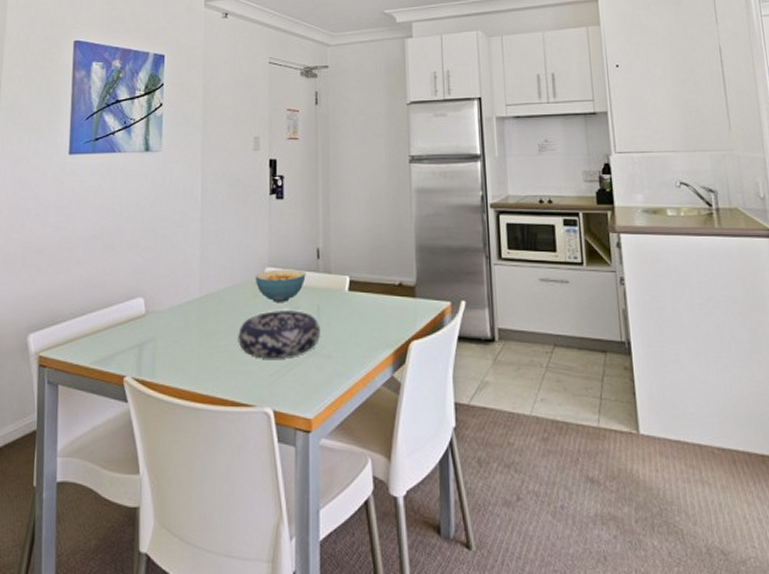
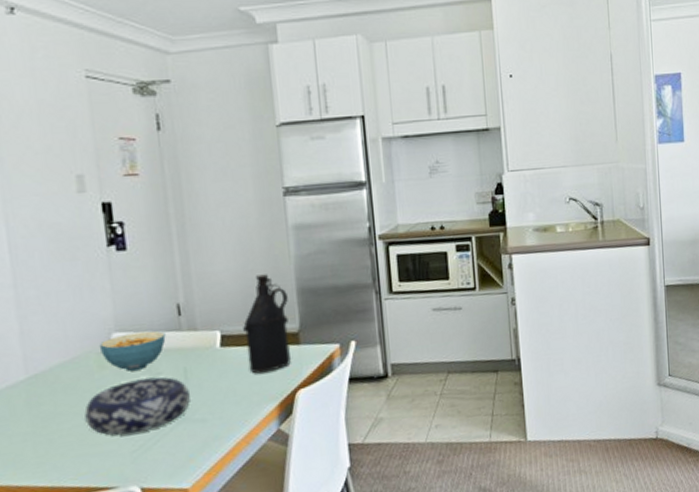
bottle: none [368,230,408,320] -> present [243,274,291,374]

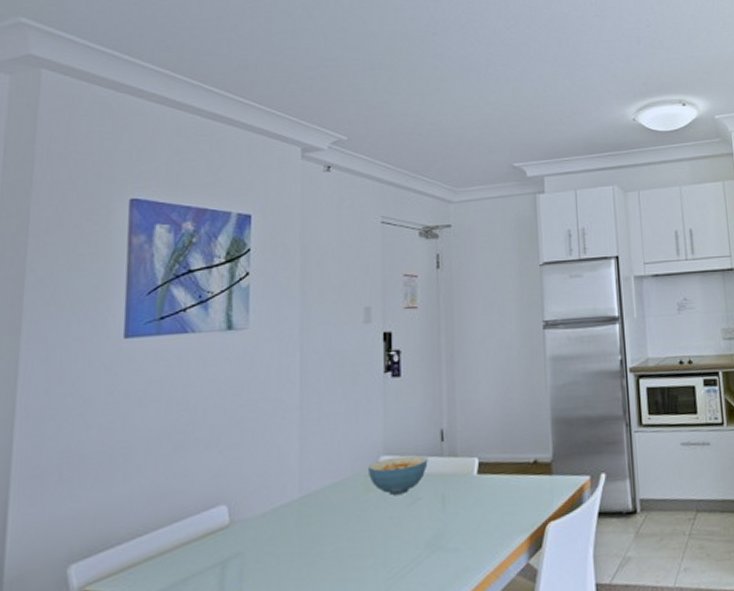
decorative bowl: present [84,377,190,436] -> none [347,502,445,561]
bottle: present [243,274,291,374] -> none [500,403,543,503]

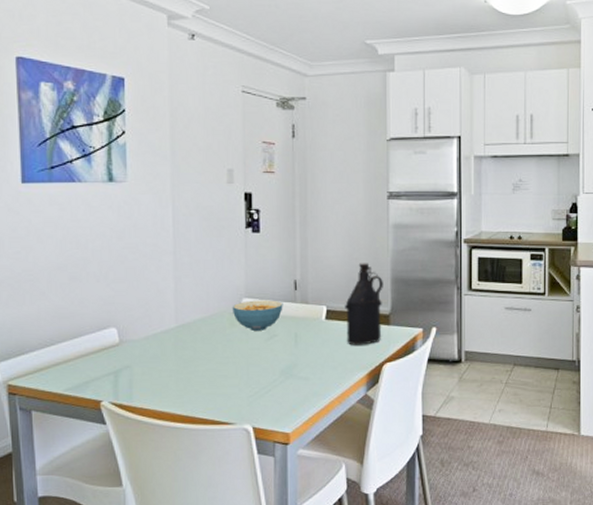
bottle: none [500,403,543,503] -> present [345,263,383,345]

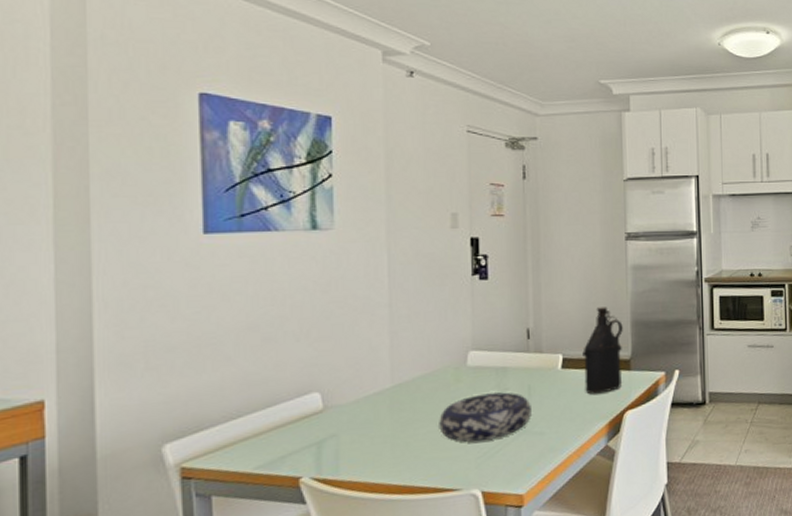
decorative bowl: none [216,338,297,382] -> present [439,392,531,442]
cereal bowl: present [232,300,283,331] -> none [456,351,515,386]

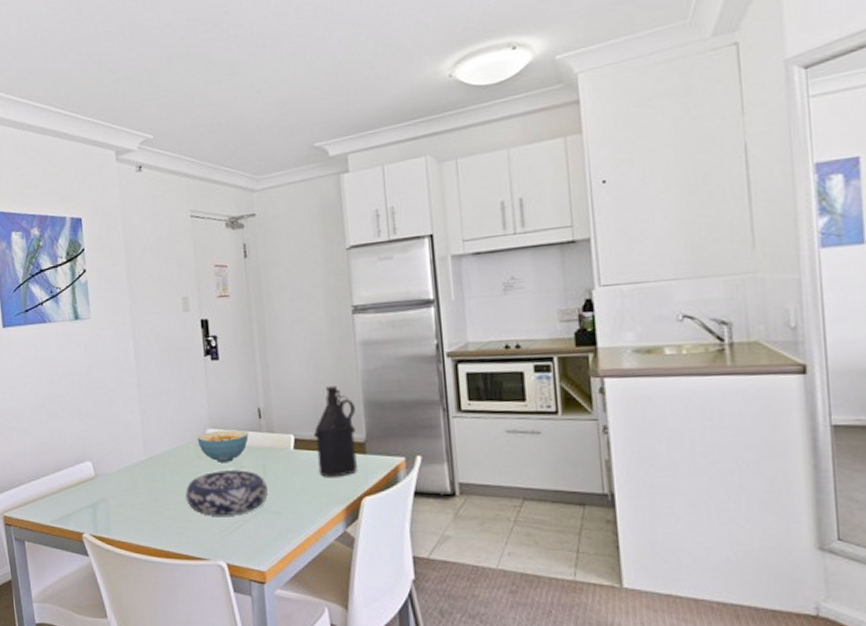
cereal bowl: none [456,351,515,386] -> present [197,429,249,462]

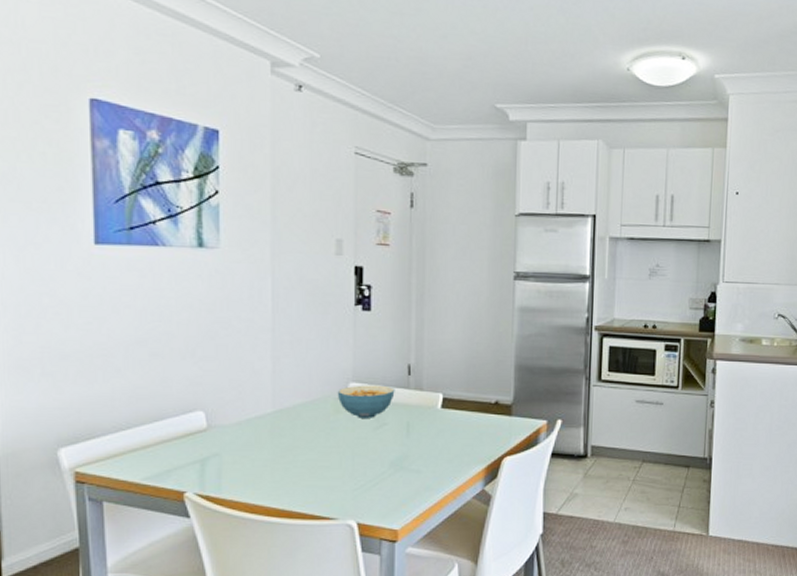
decorative bowl: present [185,470,268,516] -> none [318,427,409,474]
bottle: present [314,386,357,477] -> none [463,348,506,437]

